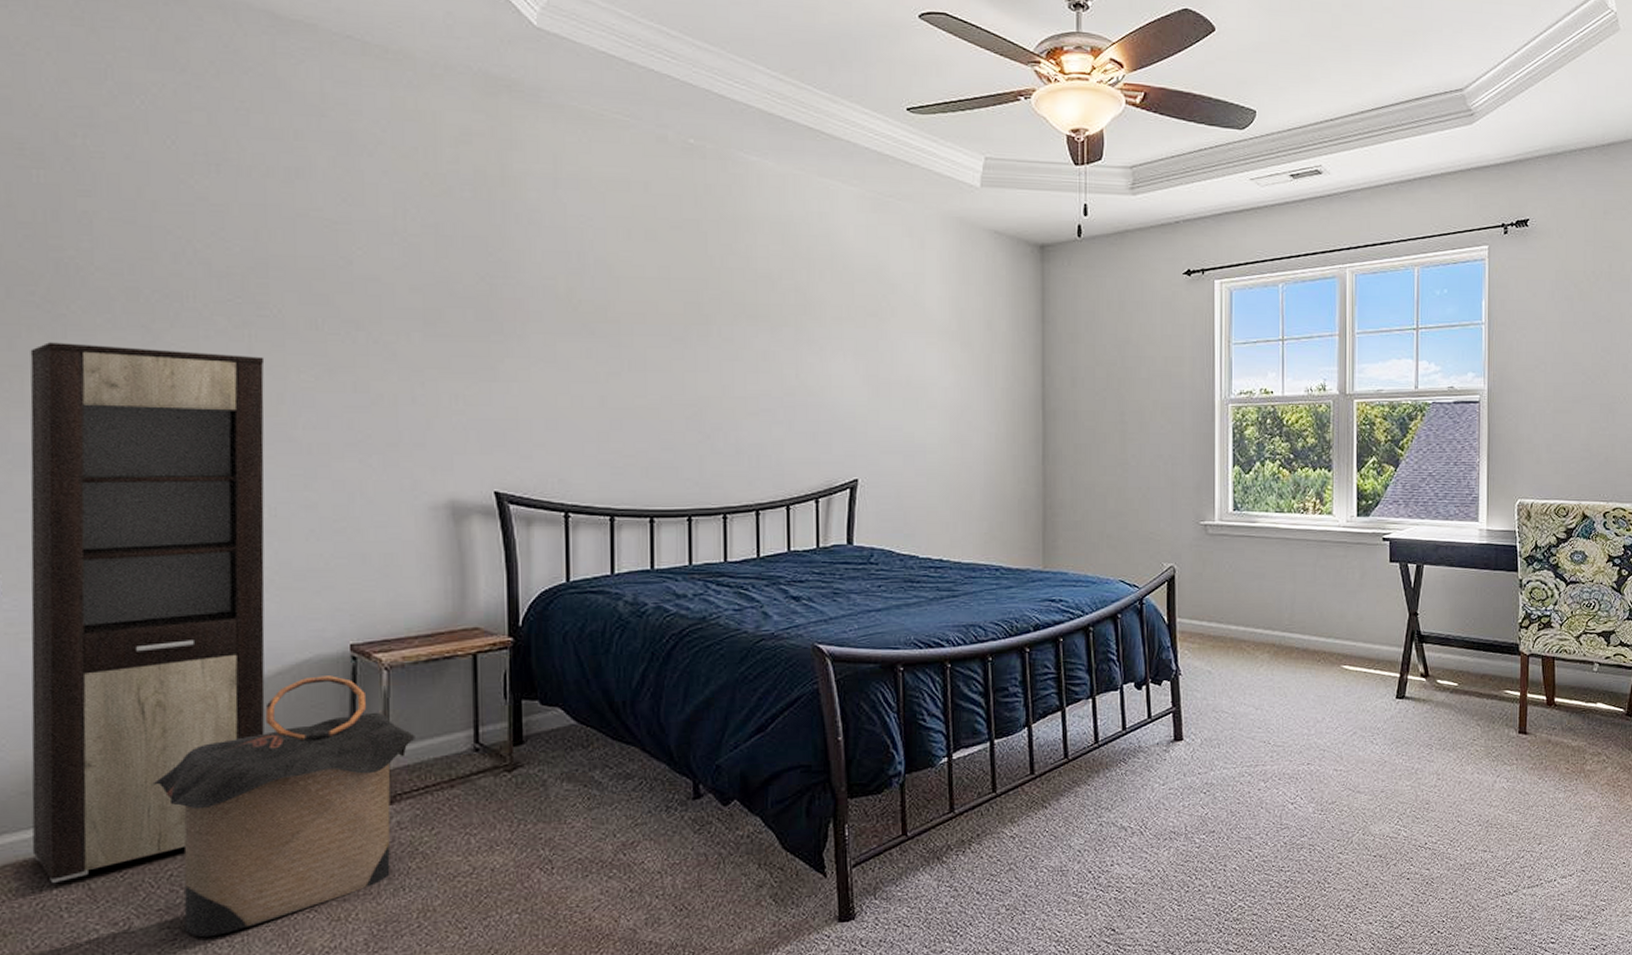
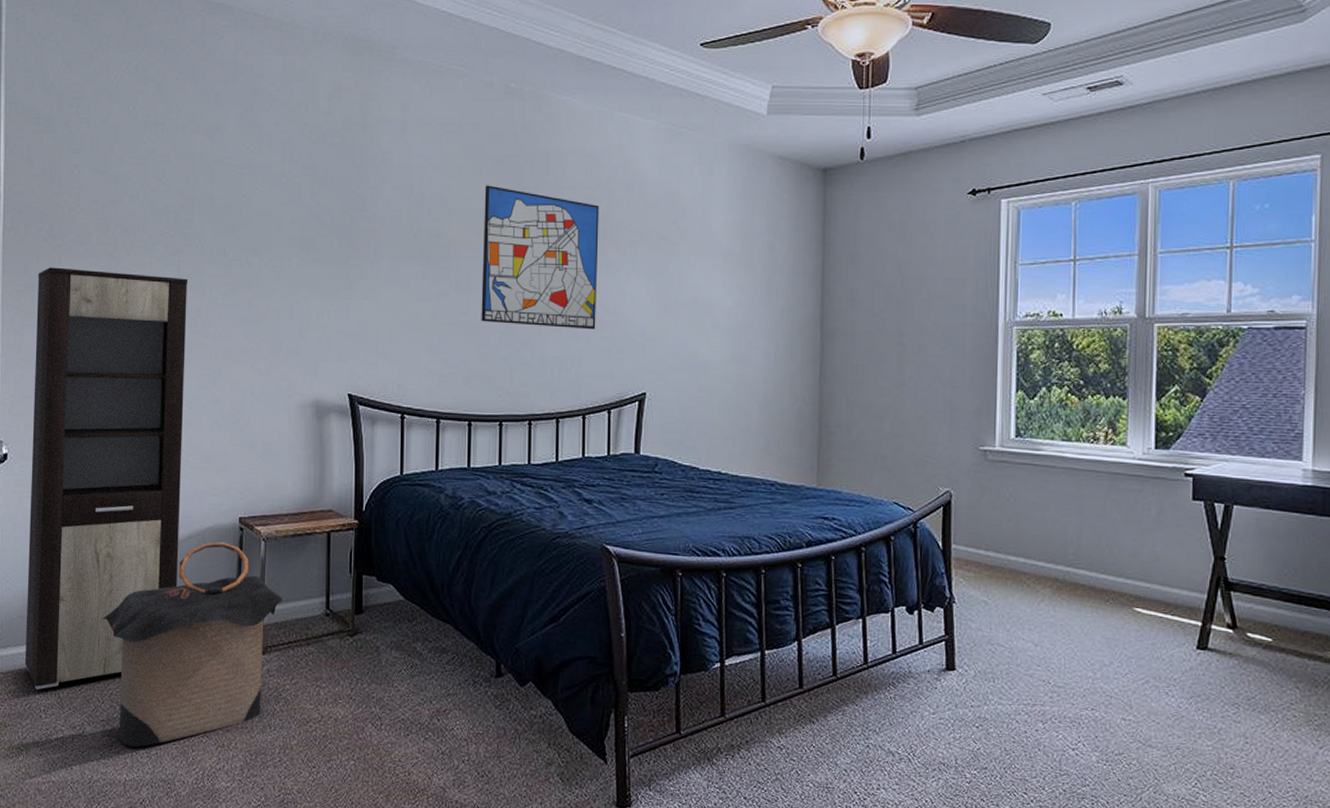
wall art: none [661,252,799,413] -> present [481,185,600,330]

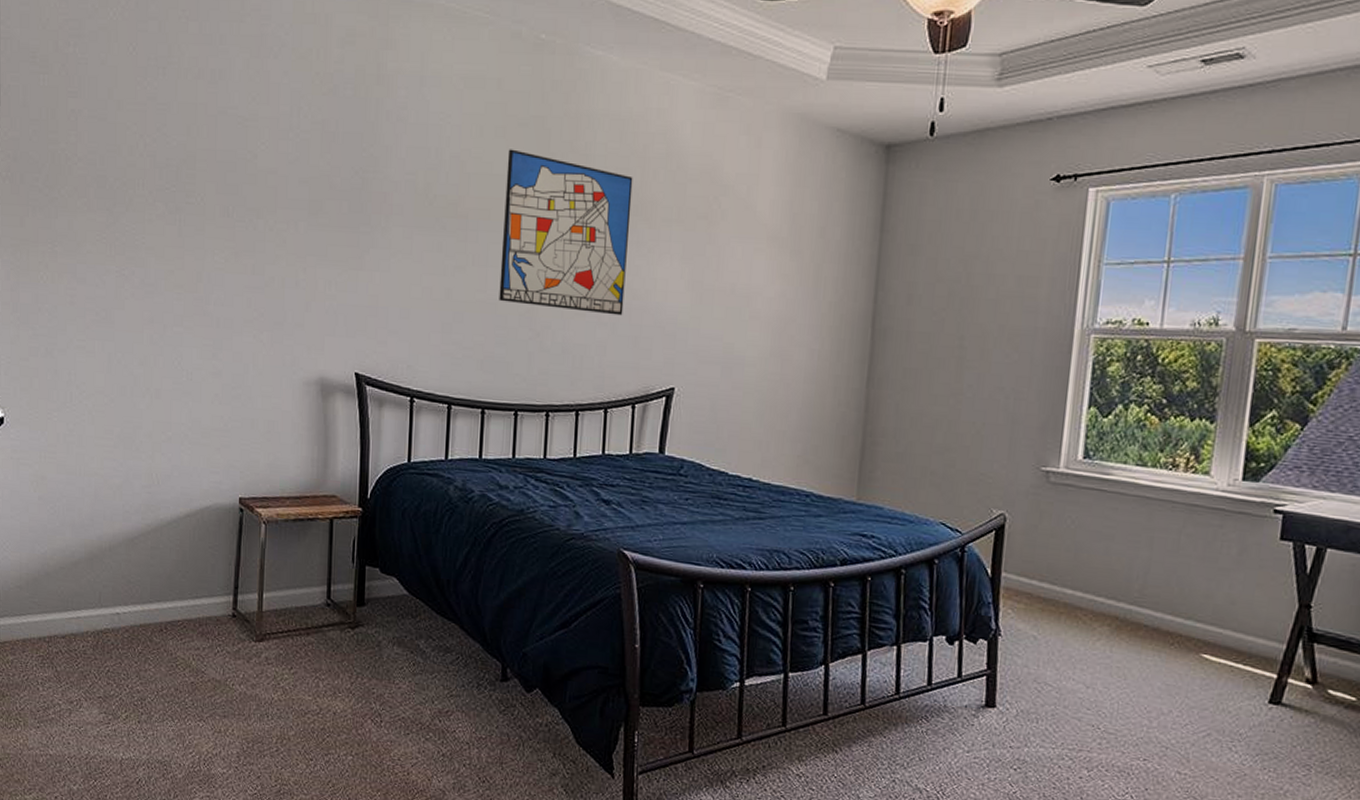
cabinet: present [24,267,188,690] -> none [22,221,190,662]
laundry hamper: present [102,542,283,748] -> none [99,521,283,727]

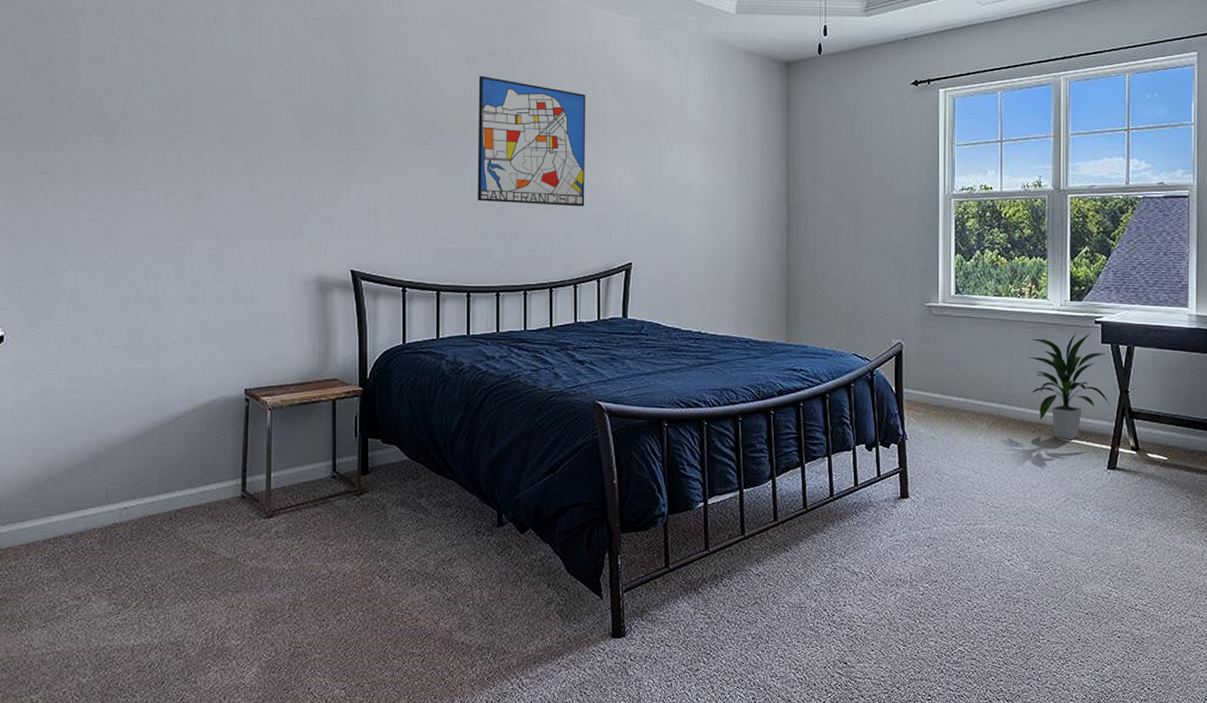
indoor plant: none [1173,522,1284,660] -> present [1027,332,1110,439]

